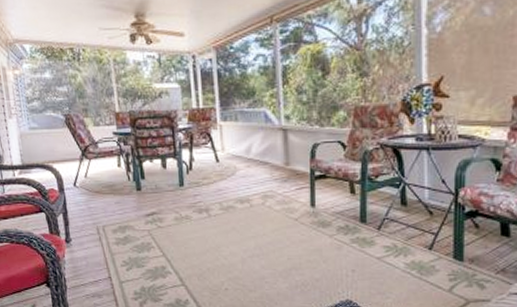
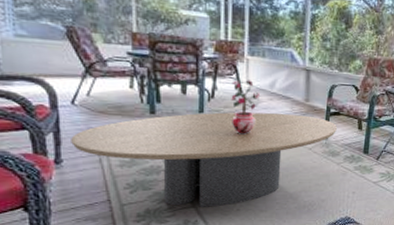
coffee table: none [76,181,324,286] -> present [71,112,337,207]
potted plant: none [207,147,237,207] -> present [231,80,261,135]

